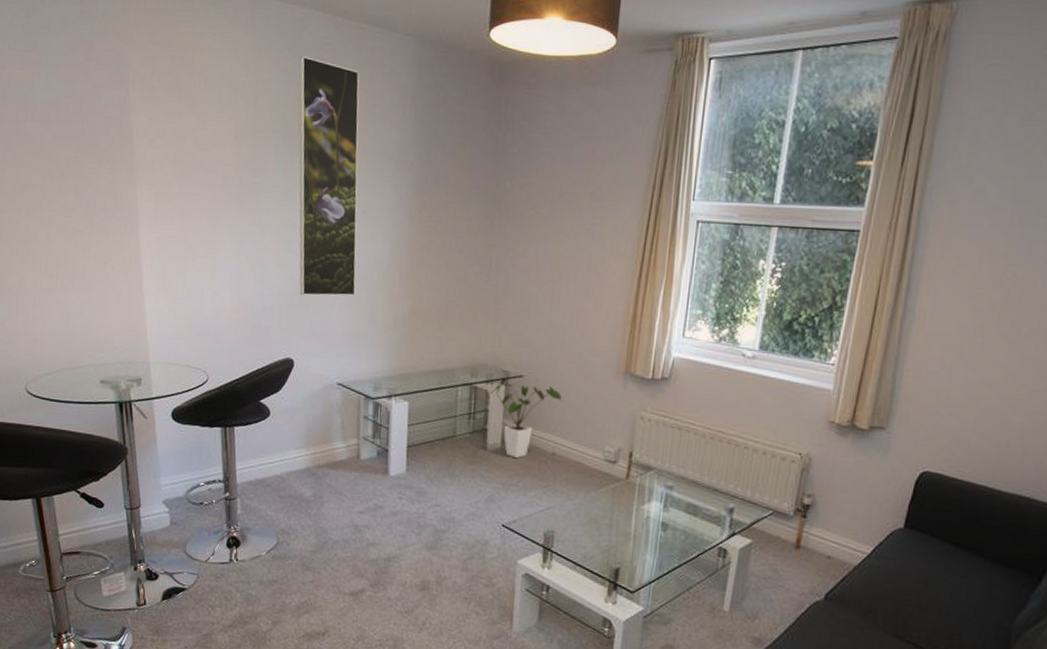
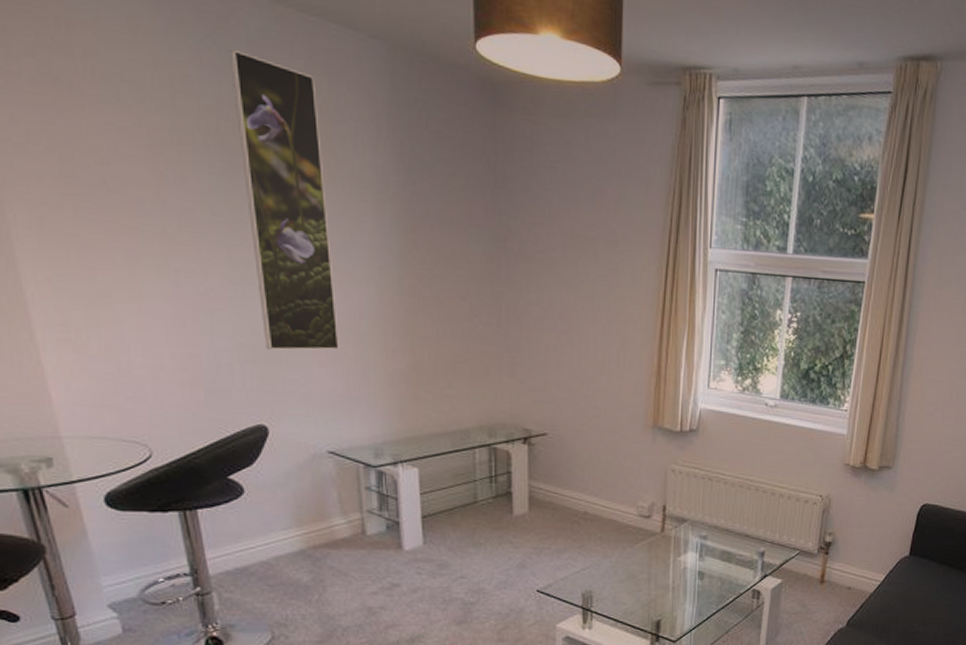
house plant: present [491,385,562,459] -> none [513,444,590,521]

